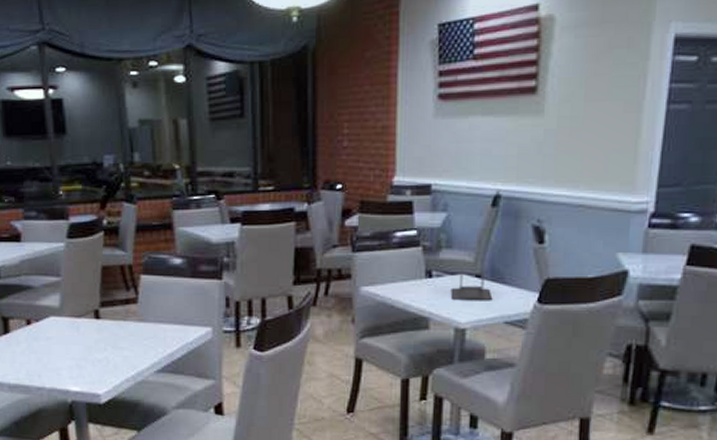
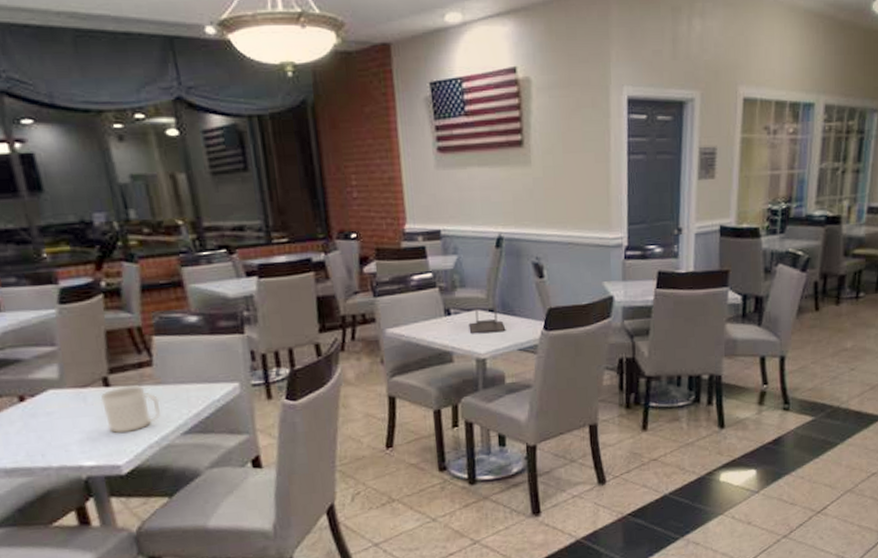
mug: none [90,320,140,365] -> present [100,385,162,434]

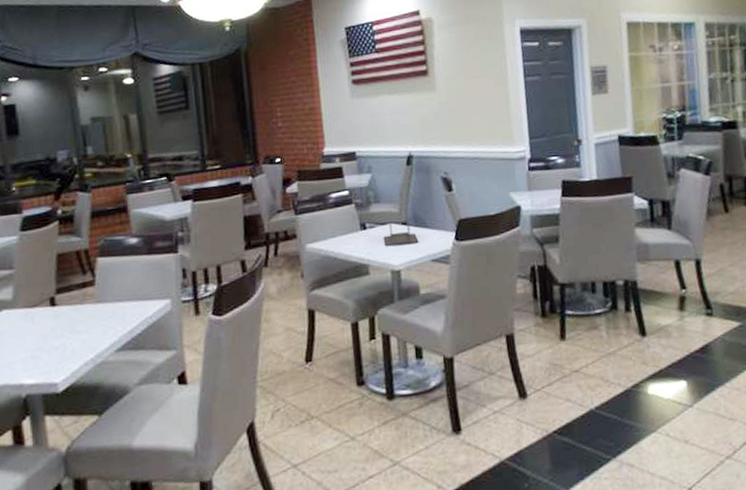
mug: present [100,385,162,434] -> none [46,304,99,352]

